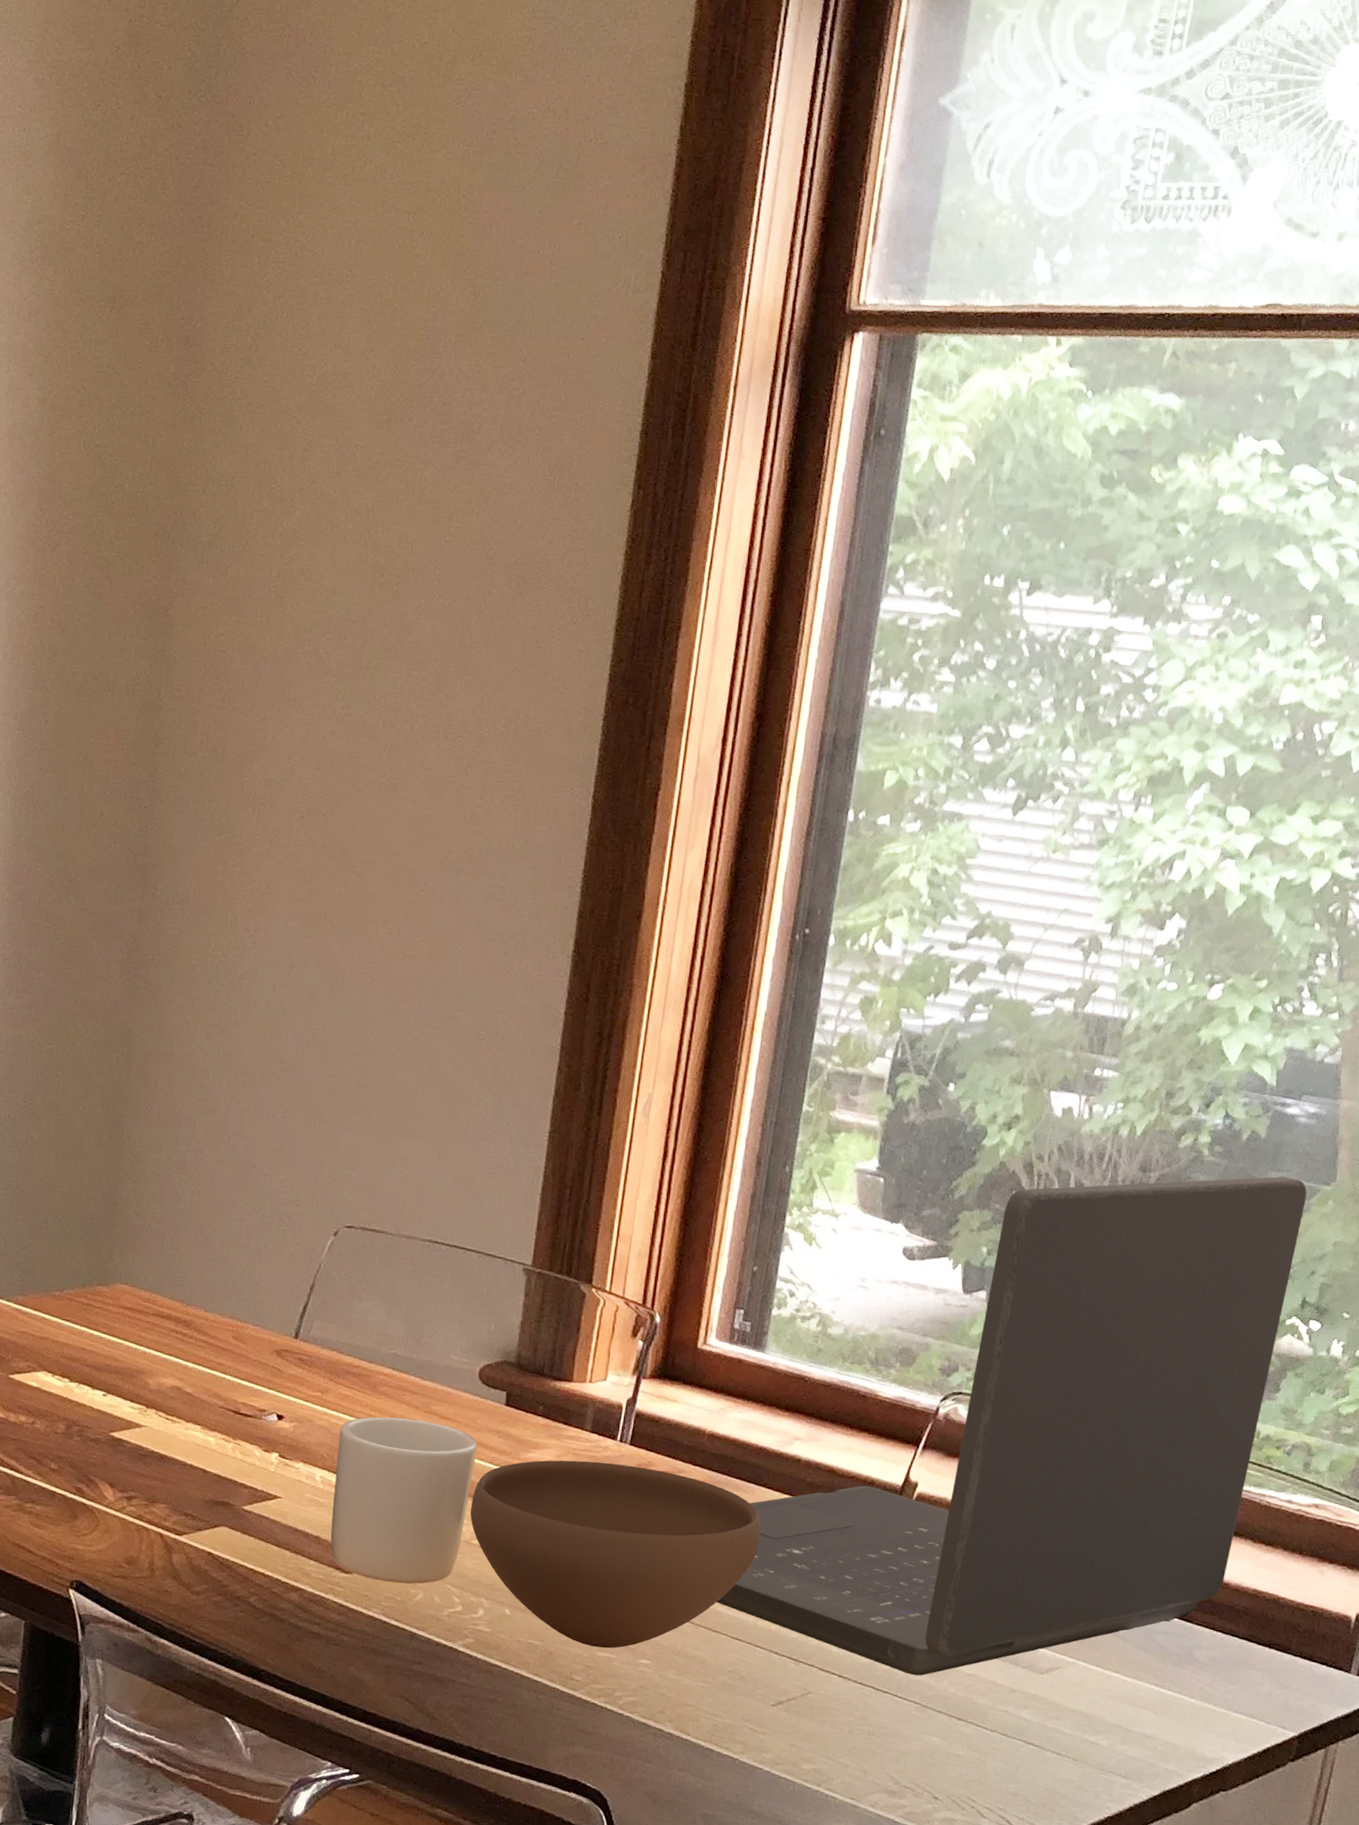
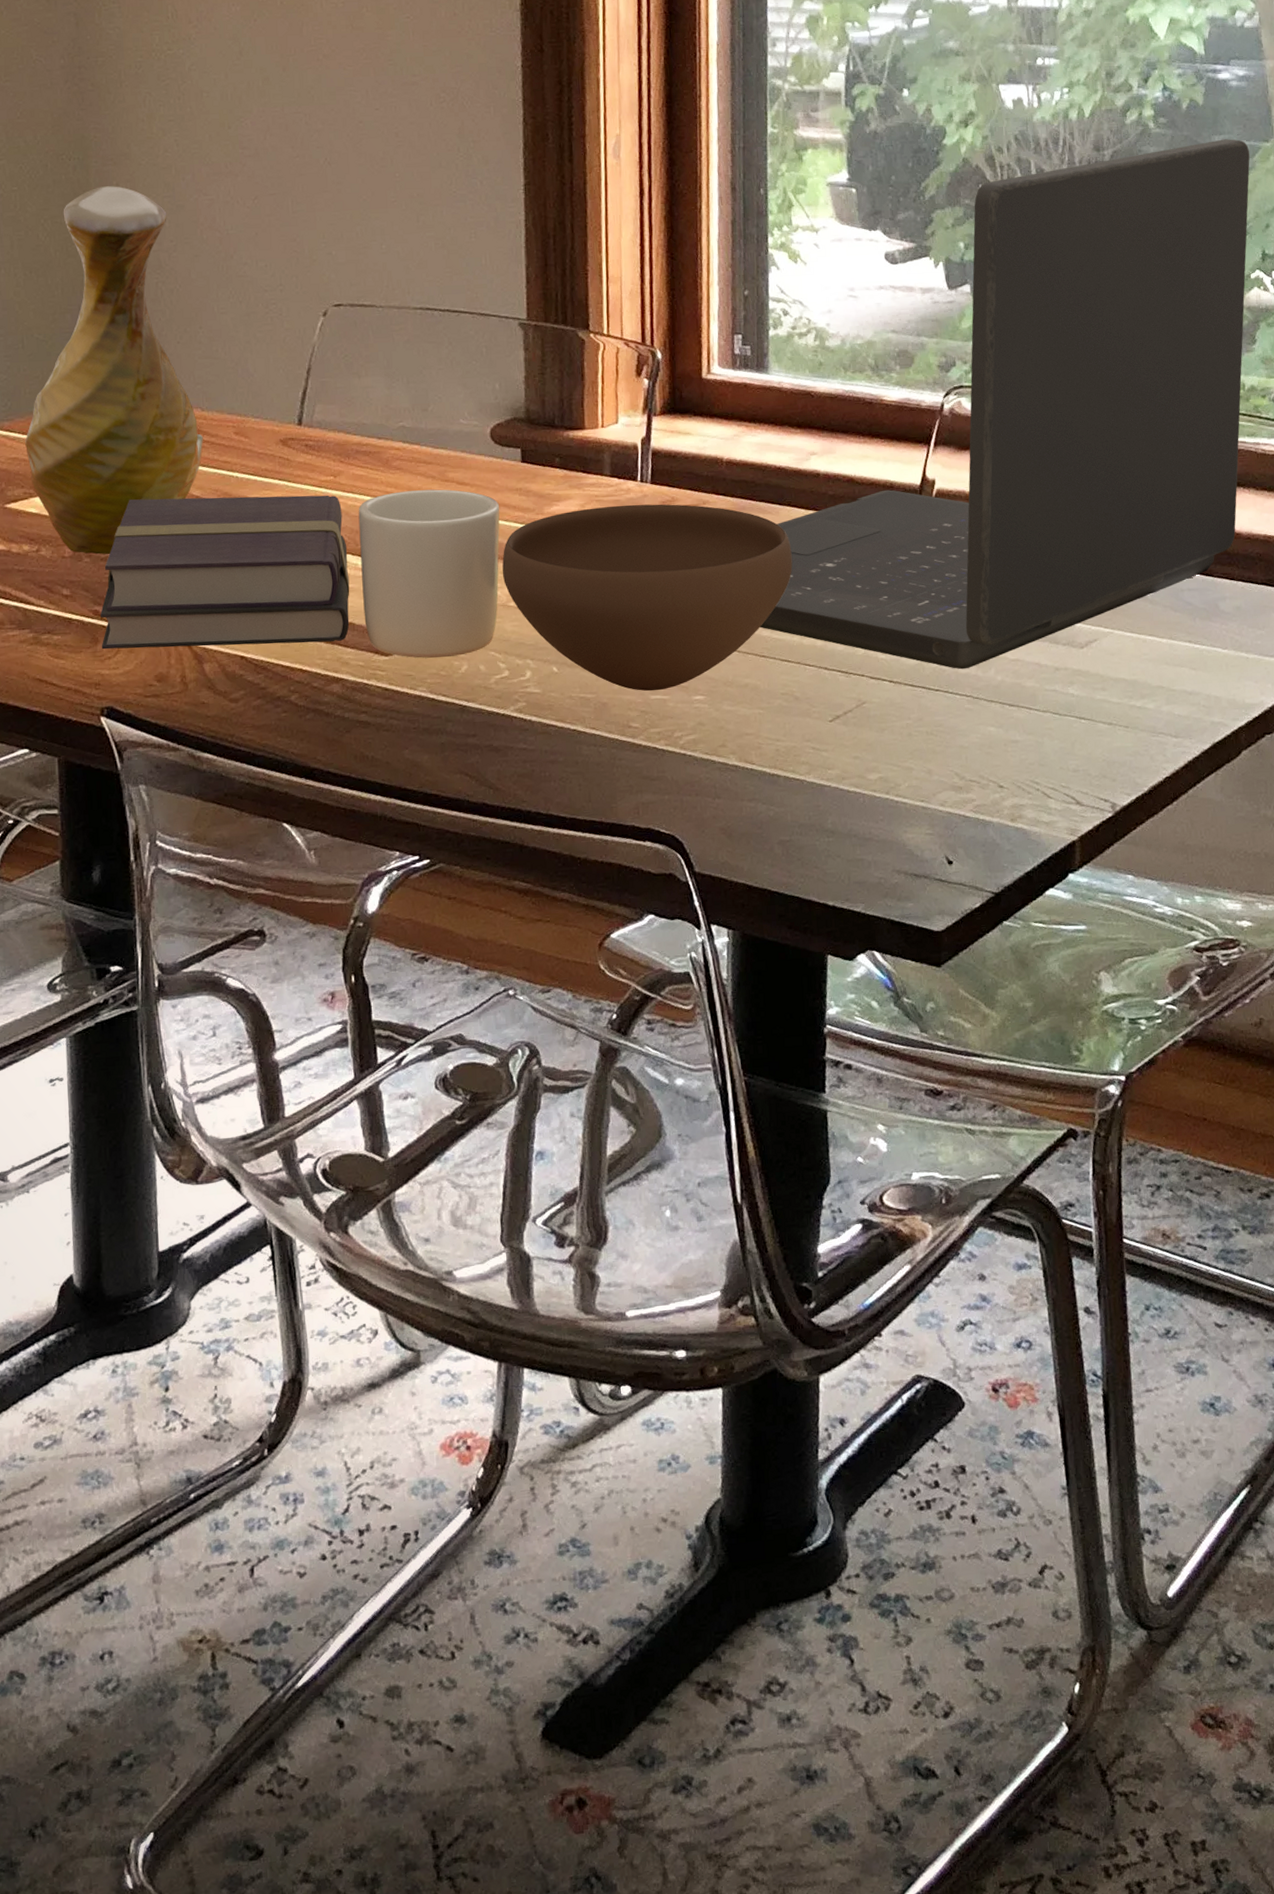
vase: none [35,1081,203,1436] -> present [25,185,204,555]
book: none [79,1387,325,1552] -> present [100,495,350,650]

